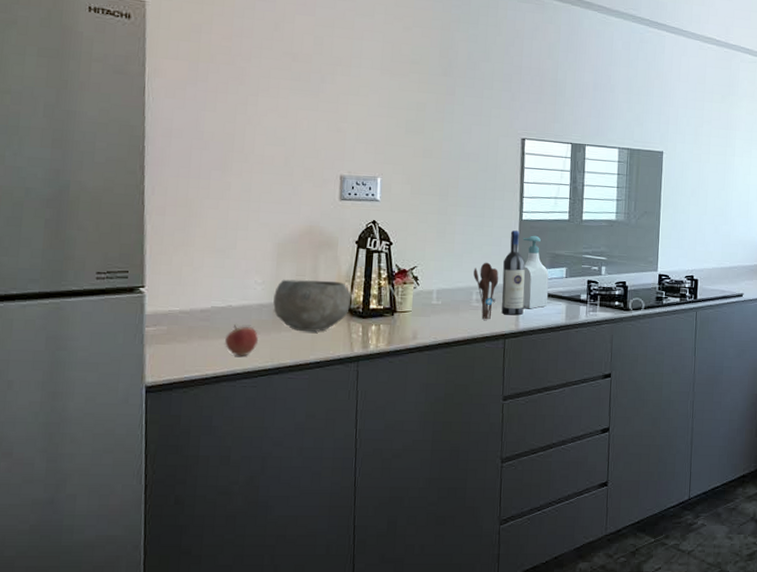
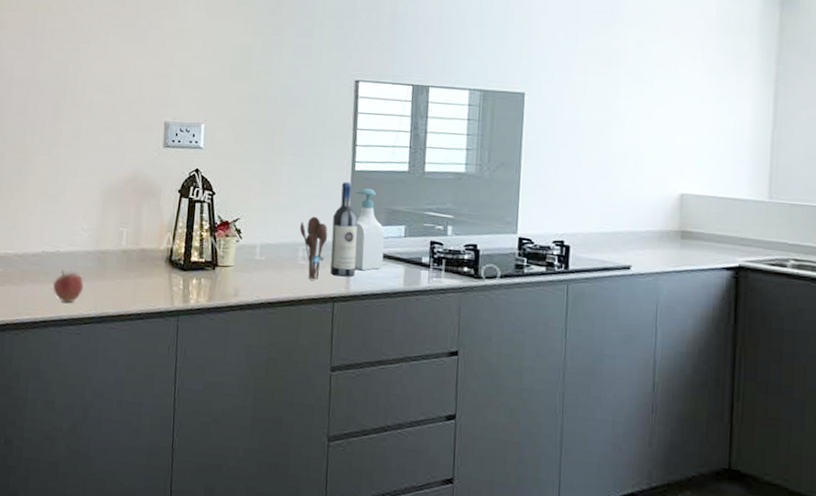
bowl: present [273,279,352,332] -> none [98,227,174,282]

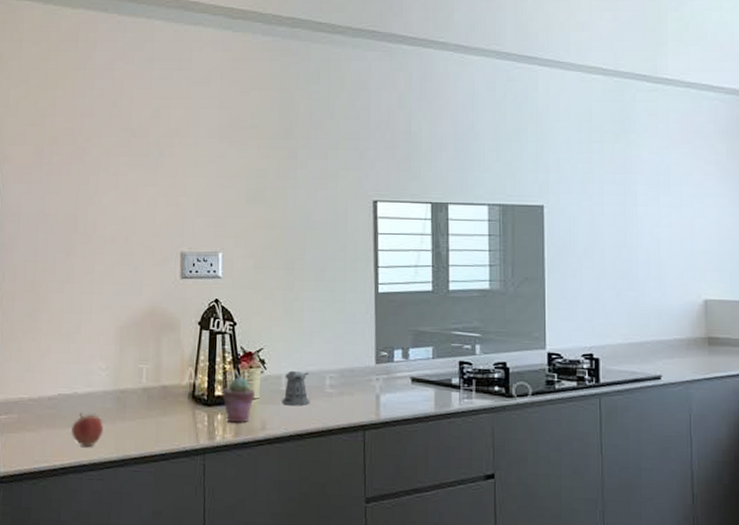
potted succulent: none [197,244,231,289] -> present [221,377,256,424]
pepper shaker: none [255,241,283,275] -> present [281,370,310,406]
utensil holder: present [300,216,328,281] -> none [326,342,355,409]
wine bottle: present [330,182,358,277] -> none [358,305,385,403]
soap bottle: present [354,188,385,271] -> none [379,310,413,396]

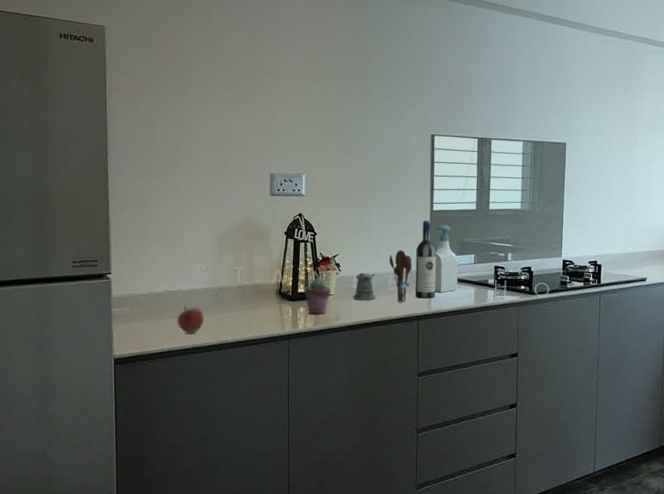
utensil holder: none [326,342,355,409] -> present [389,250,413,303]
wine bottle: none [358,305,385,403] -> present [415,220,437,299]
soap bottle: none [379,310,413,396] -> present [433,224,458,293]

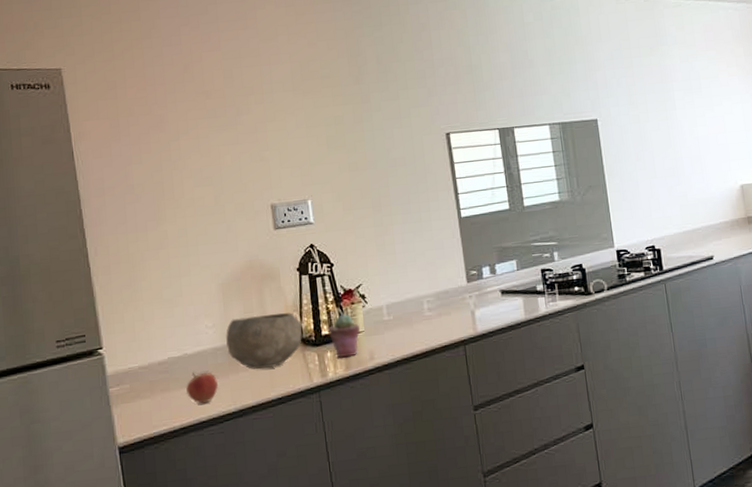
bowl: none [216,266,282,313] -> present [226,313,303,369]
pepper shaker: present [353,272,376,301] -> none [385,300,412,334]
utensil holder: present [389,250,413,303] -> none [420,268,448,329]
wine bottle: present [415,220,437,299] -> none [448,230,479,320]
soap bottle: present [433,224,458,293] -> none [465,231,504,310]

